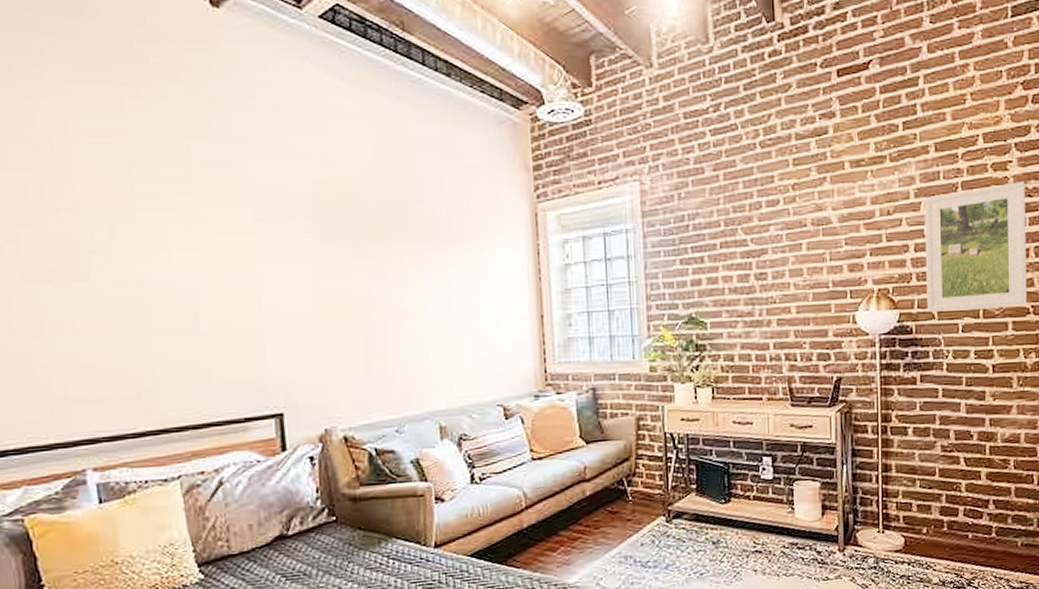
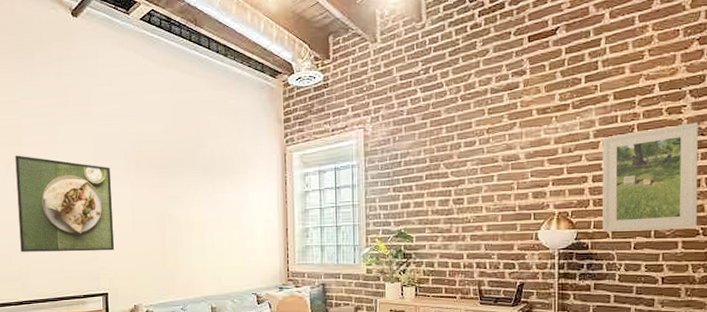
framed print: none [123,211,292,358] -> present [15,155,115,252]

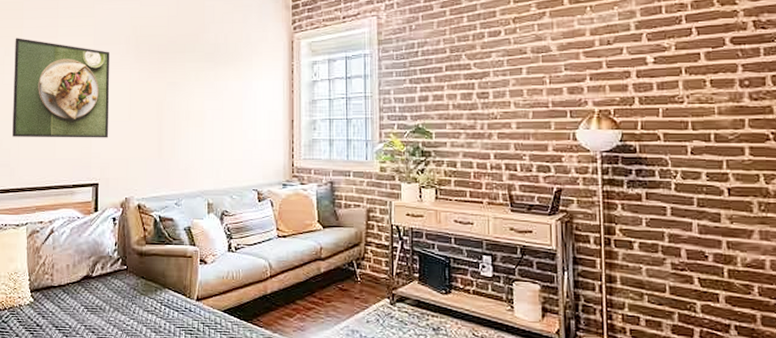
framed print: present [602,122,698,232] -> none [646,14,766,134]

